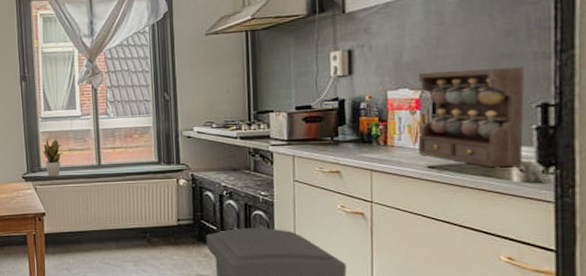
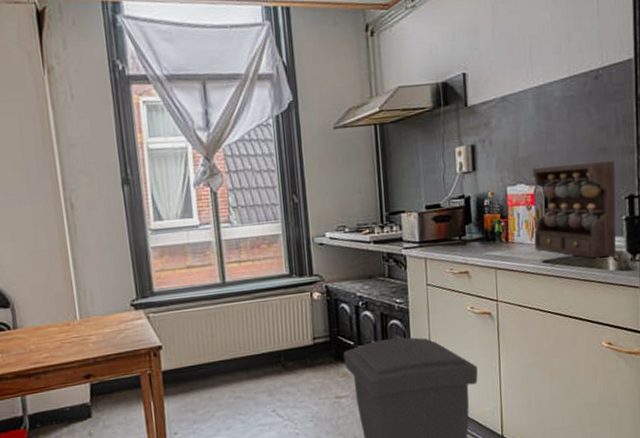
potted plant: present [43,138,63,177] -> none [155,254,180,301]

